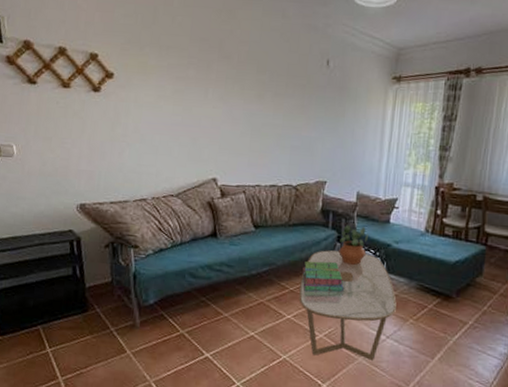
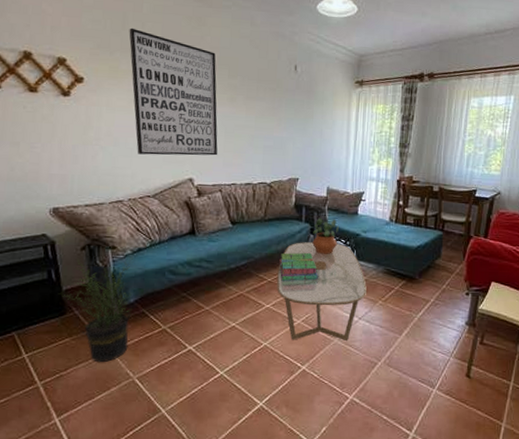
potted plant: none [82,256,155,364] -> present [59,256,133,363]
wall art: none [159,22,245,155] -> present [129,28,218,156]

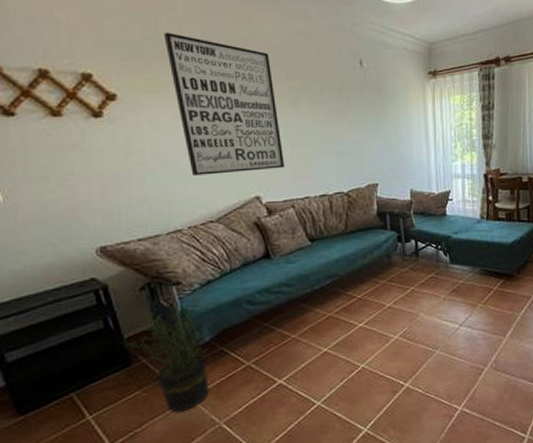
coffee table: present [277,242,367,341] -> none [367,249,465,358]
stack of books: present [279,252,318,281] -> none [367,262,412,296]
potted plant: present [312,217,339,254] -> none [400,223,429,262]

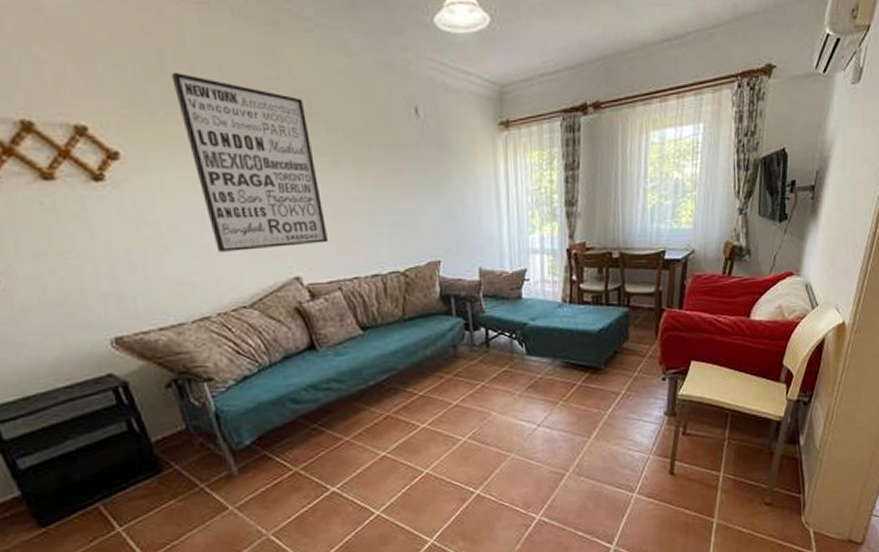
potted plant: present [120,290,210,413] -> none [148,387,254,524]

